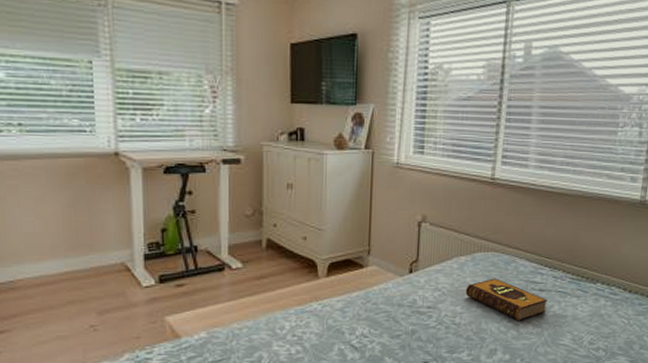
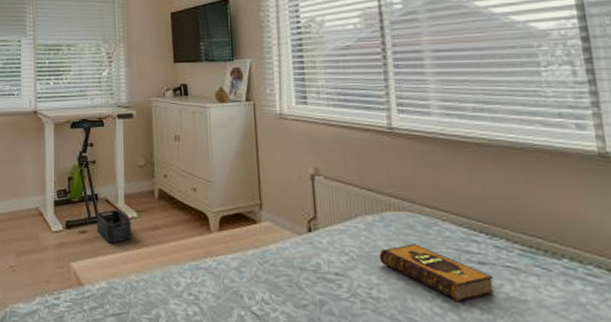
storage bin: none [195,260,235,295] -> present [96,209,132,244]

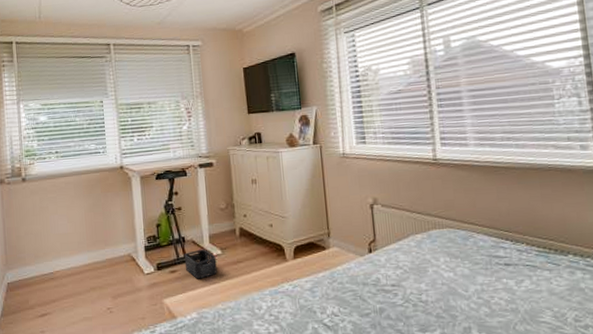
hardback book: present [378,244,495,303] -> none [426,254,518,298]

